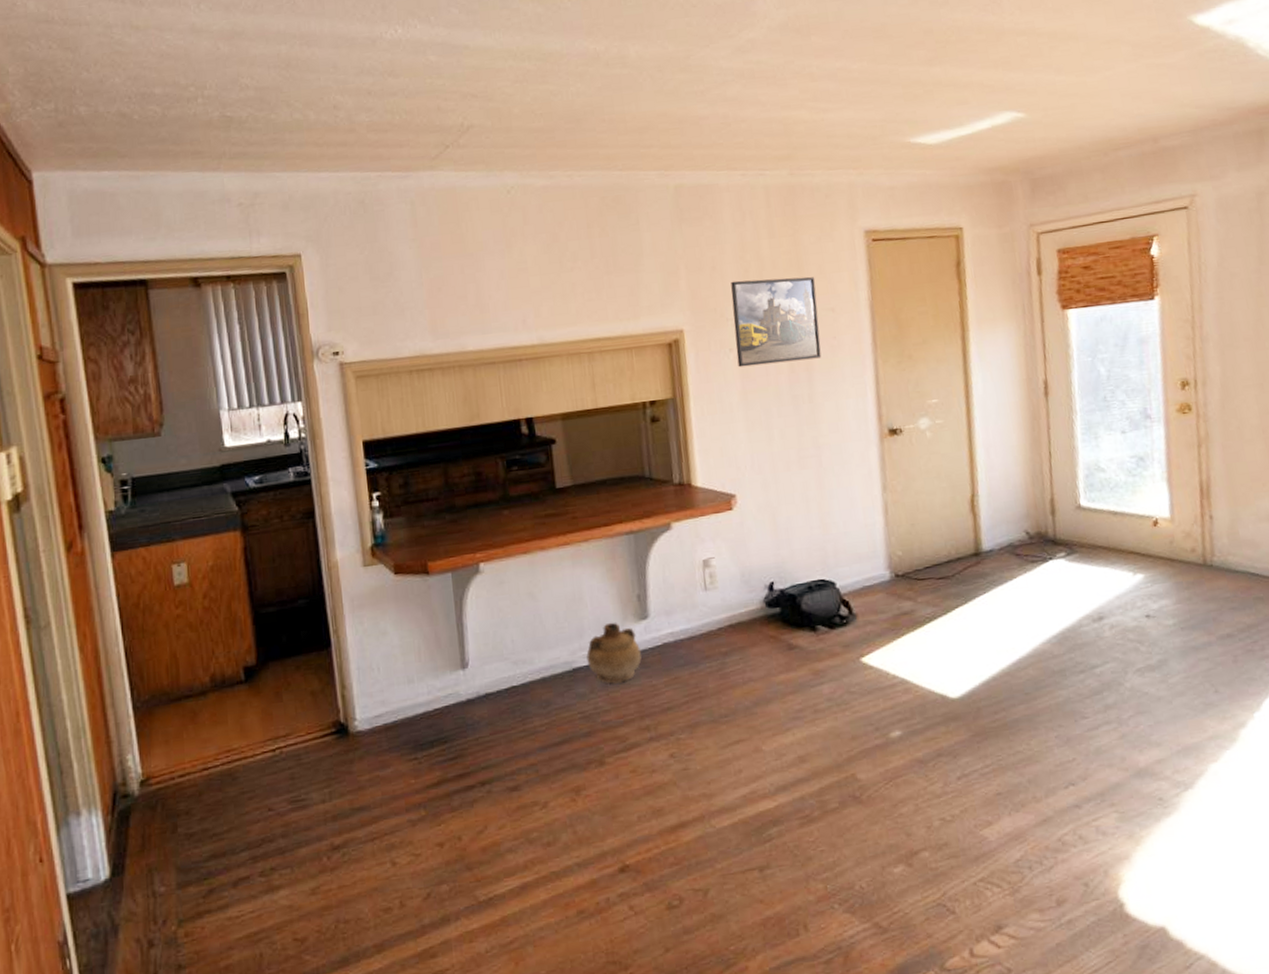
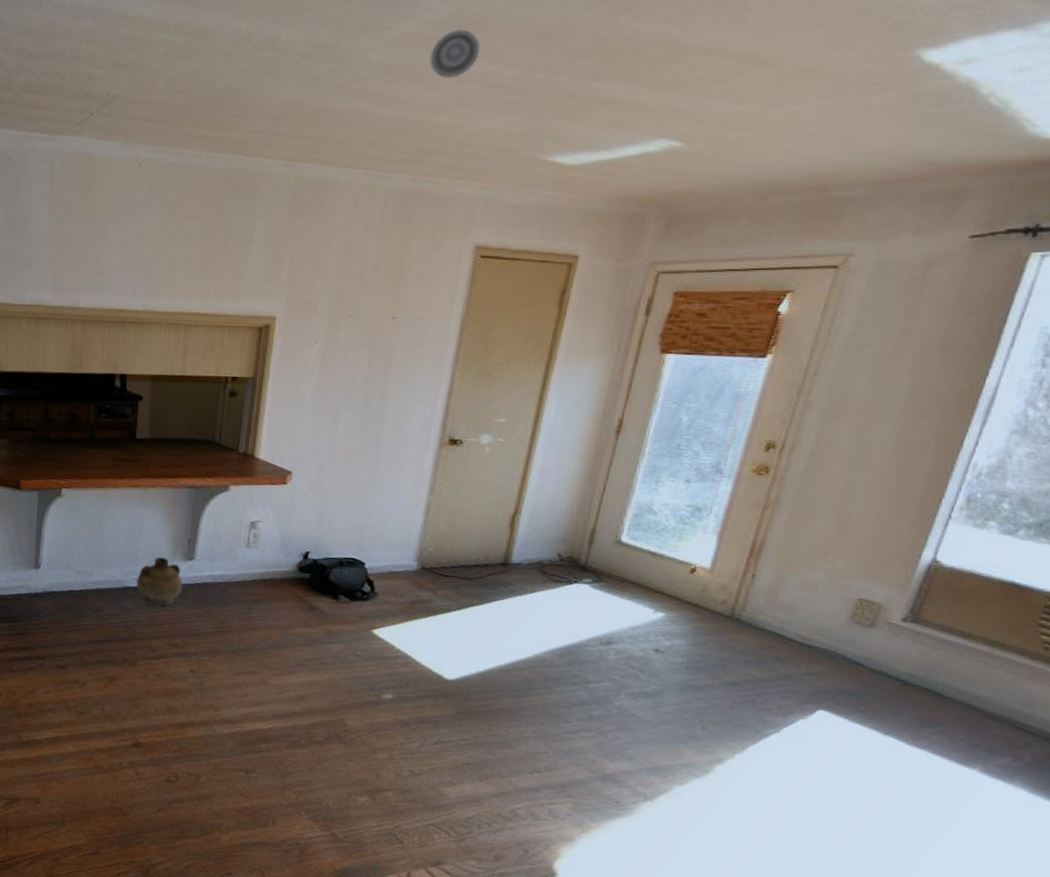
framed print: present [730,276,822,368] -> none [320,278,414,363]
smoke detector: none [778,32,824,77] -> present [430,29,481,78]

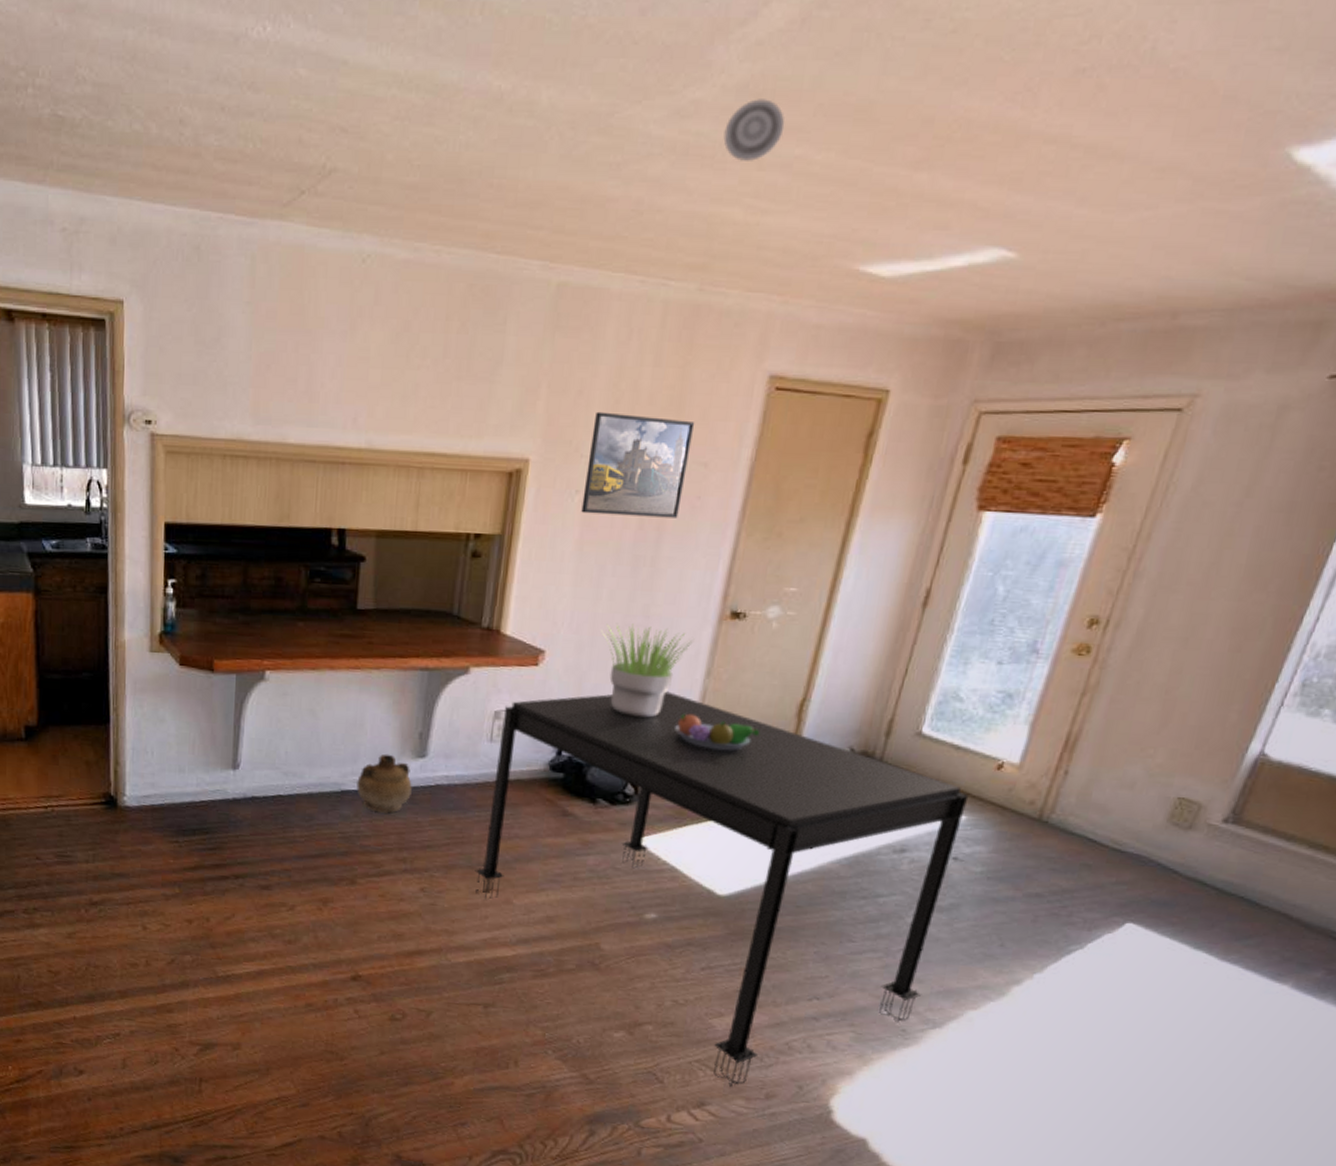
dining table: none [236,505,666,849] -> present [475,691,969,1087]
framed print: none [320,278,414,363] -> present [581,411,695,518]
potted plant: none [339,449,417,527] -> present [601,623,693,718]
fruit bowl: none [404,525,478,556] -> present [675,714,760,751]

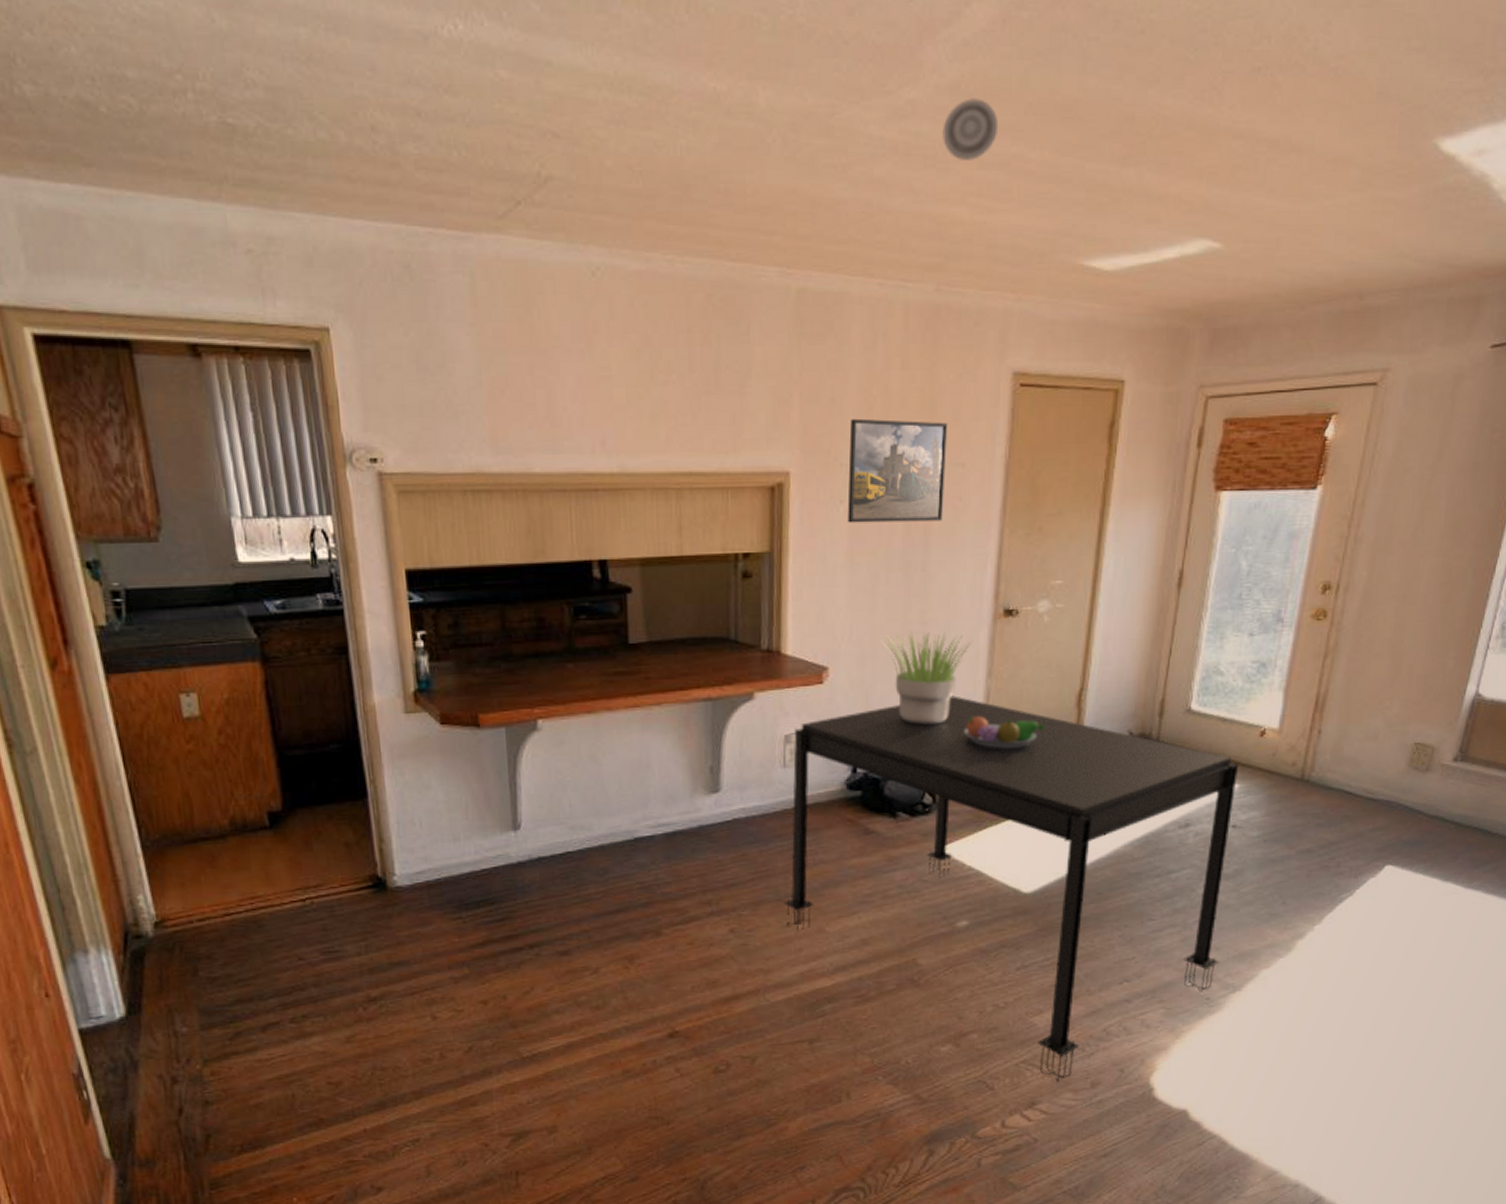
ceramic jug: present [356,753,412,813] -> none [650,793,709,856]

